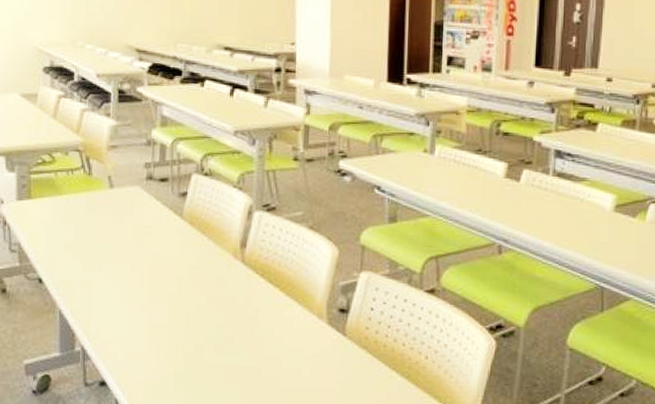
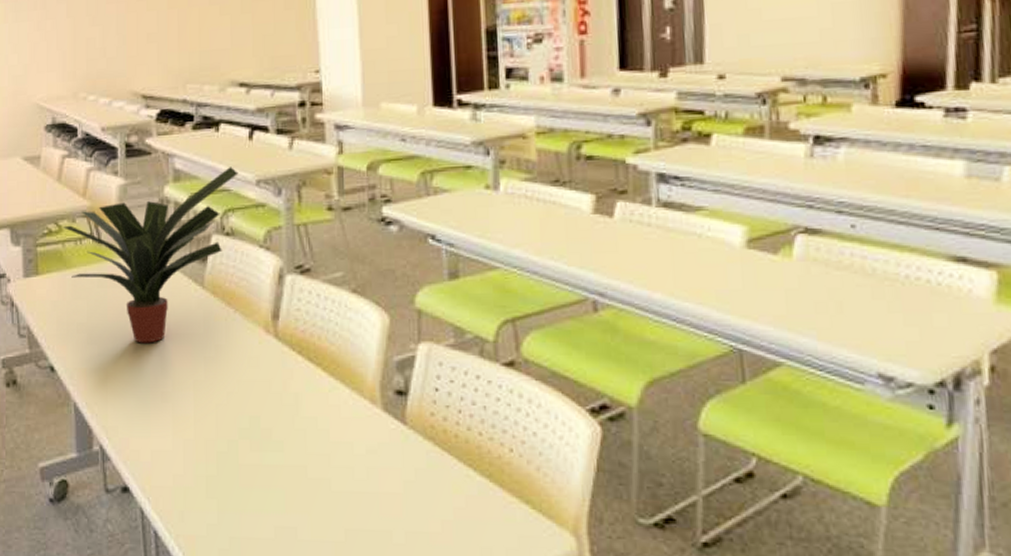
potted plant: none [56,118,219,262] -> present [63,167,239,343]

